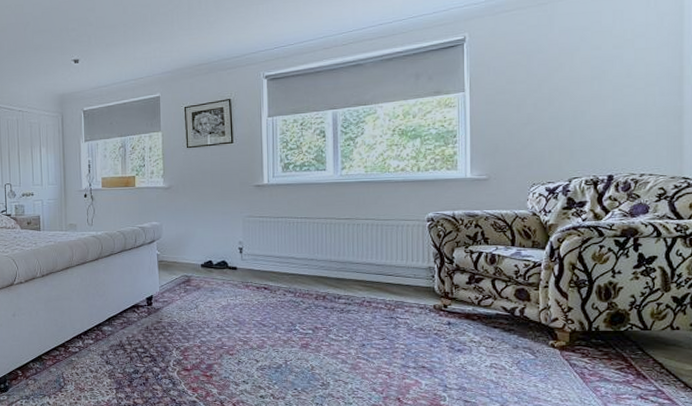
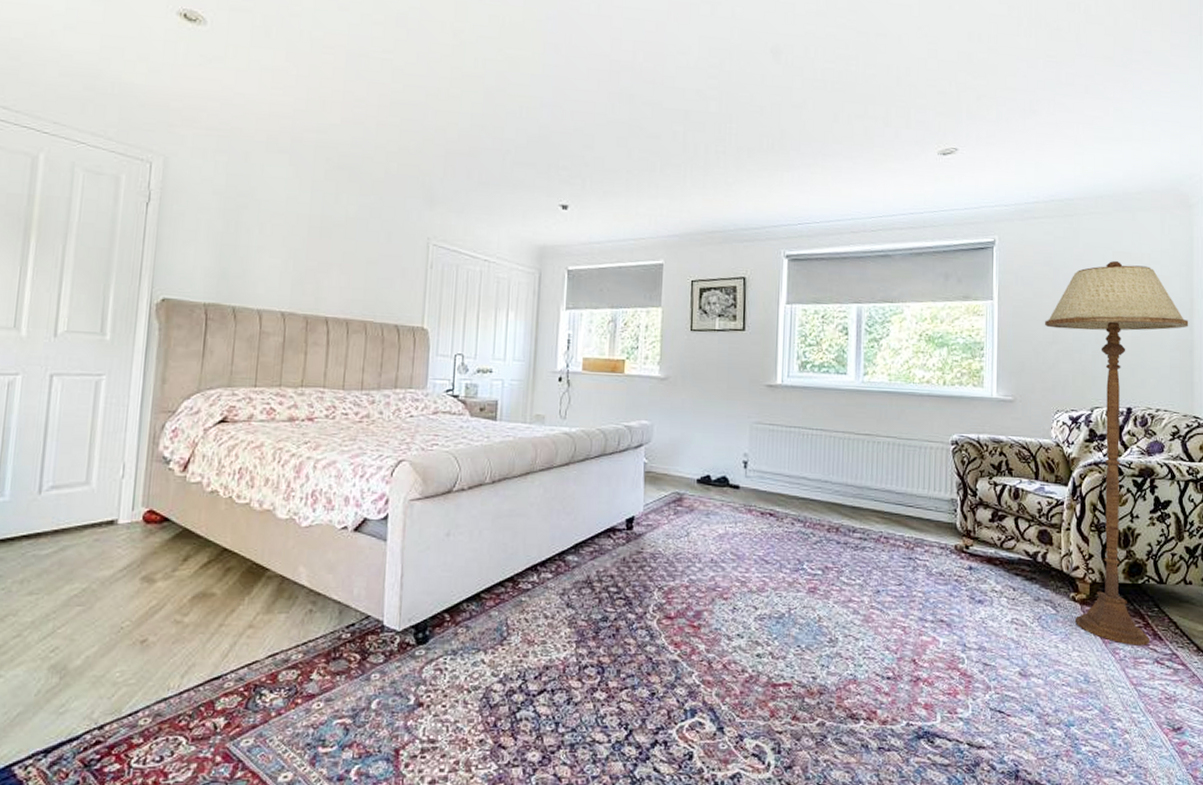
floor lamp: none [519,39,678,384] -> present [1045,260,1189,646]

